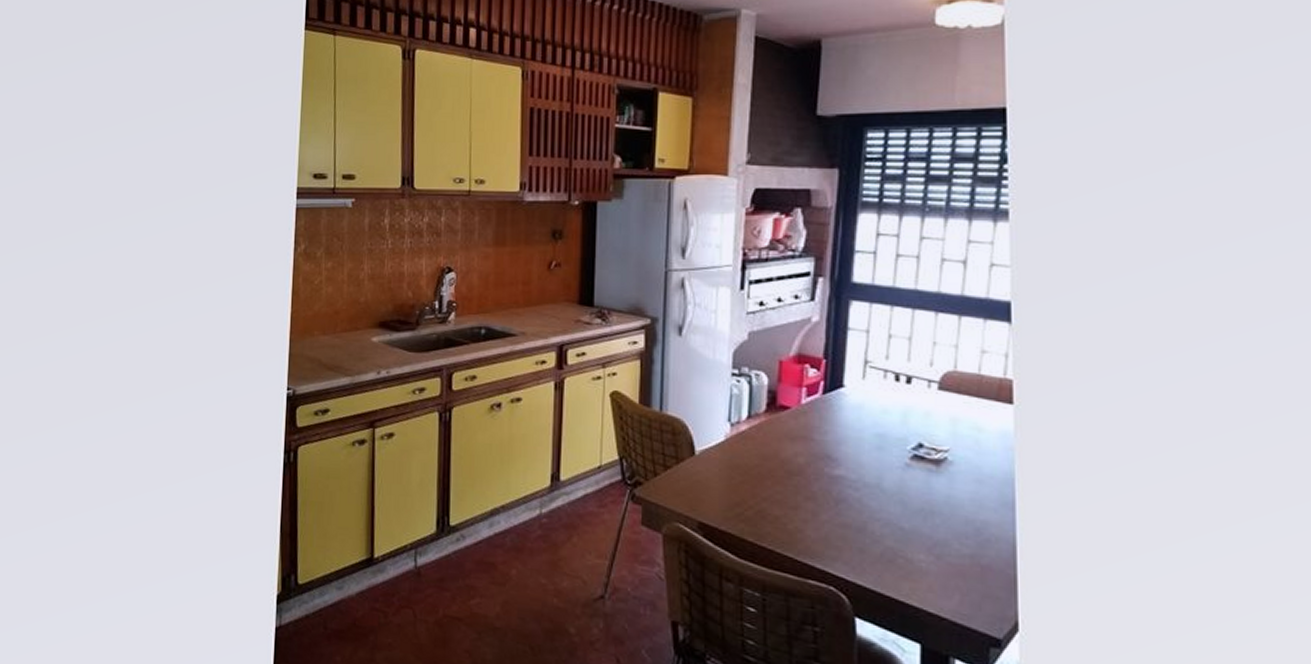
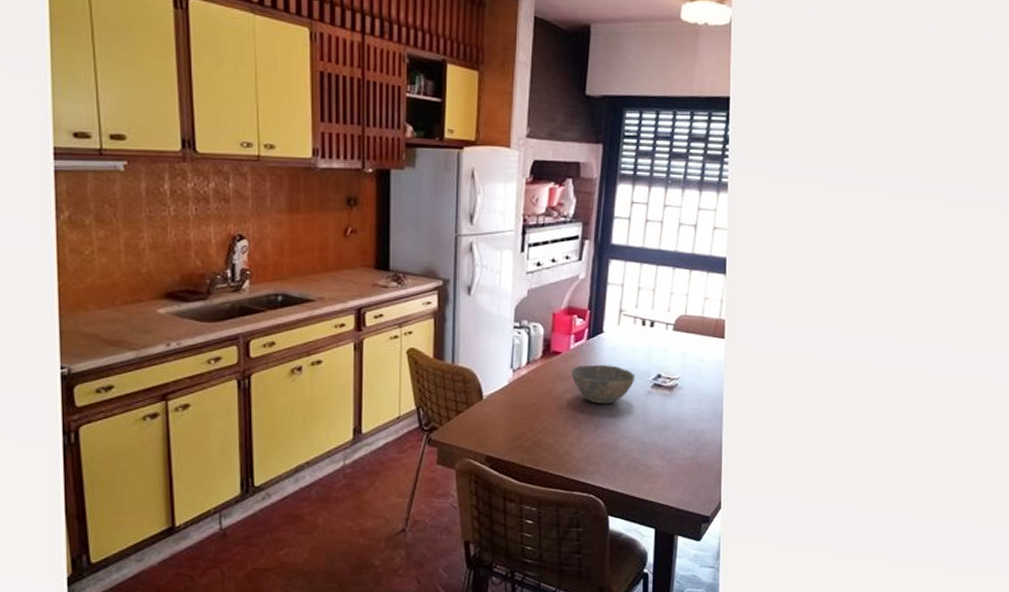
bowl: none [802,425,888,475] -> present [571,364,635,405]

